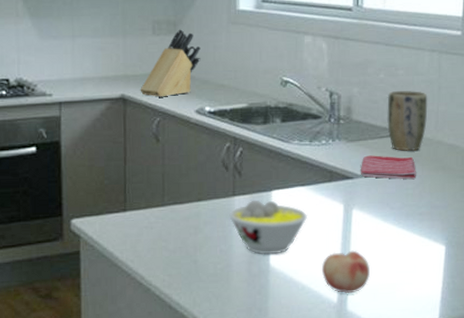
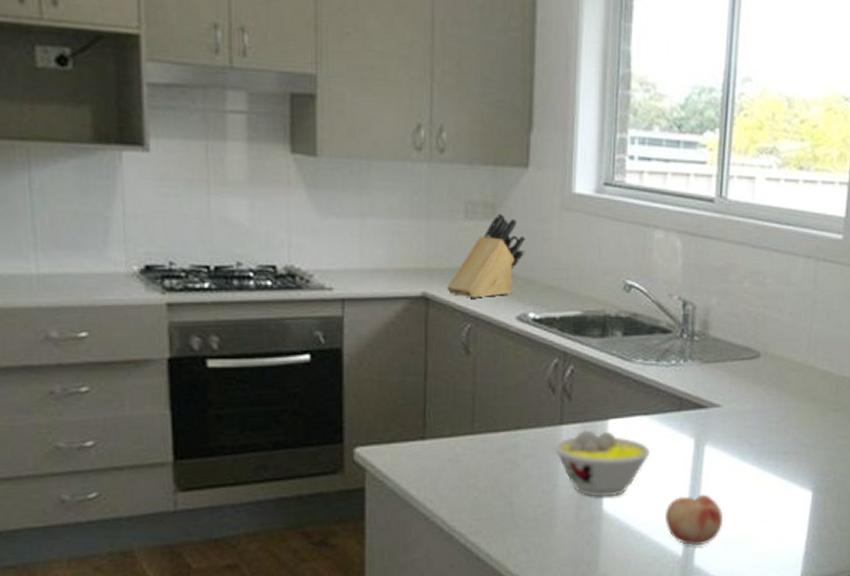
dish towel: present [360,155,416,180] -> none [715,380,782,412]
plant pot: present [387,91,428,151] -> none [750,304,800,377]

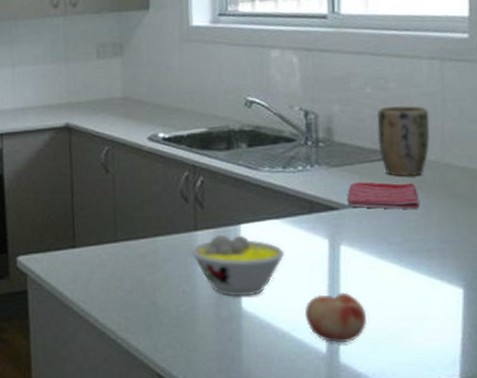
knife block: present [447,213,525,298] -> none [85,51,152,125]
dish towel: none [715,380,782,412] -> present [347,182,419,210]
plant pot: none [750,304,800,377] -> present [376,105,430,176]

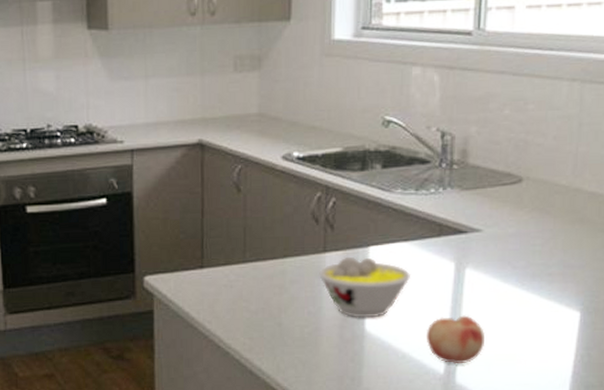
dish towel: present [347,182,419,210] -> none [476,205,546,234]
plant pot: present [376,105,430,176] -> none [512,128,565,200]

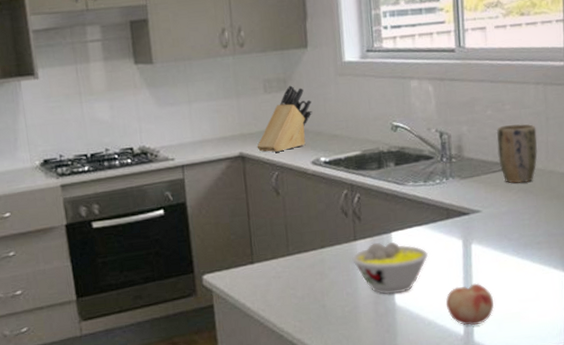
knife block: none [219,64,289,142] -> present [257,85,313,153]
plant pot: none [512,128,565,200] -> present [496,123,537,183]

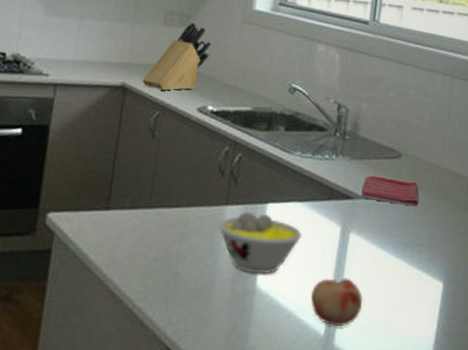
dish towel: none [475,188,531,212] -> present [361,175,419,207]
plant pot: present [496,123,537,183] -> none [393,111,437,176]

